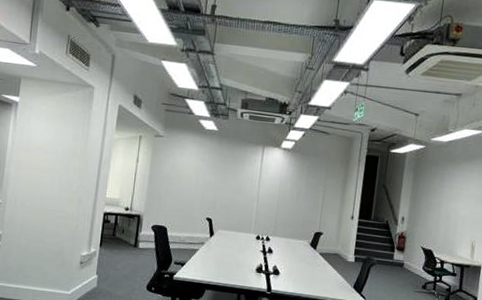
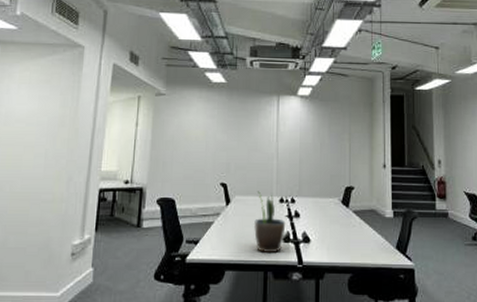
potted plant: none [232,228,260,280] -> present [254,191,286,252]

